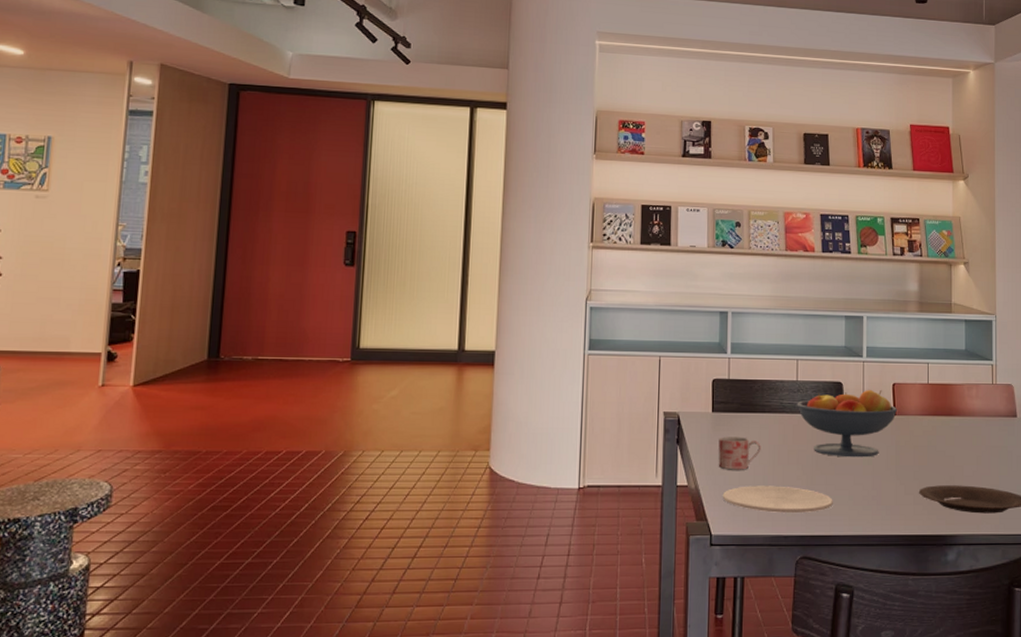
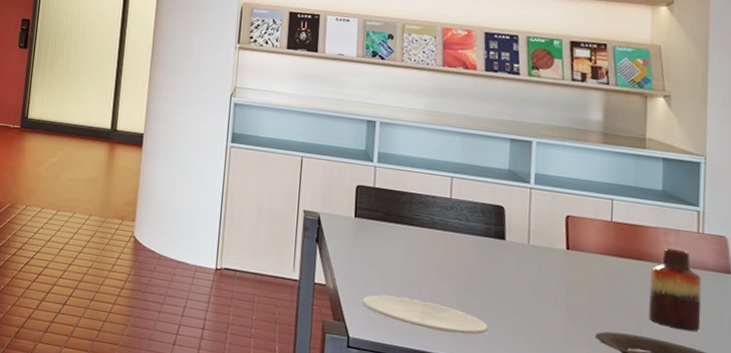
mug: present [718,436,761,470] -> none [359,242,407,279]
fruit bowl: present [797,389,898,458] -> none [449,214,572,289]
vase: none [959,401,997,474] -> present [649,248,702,332]

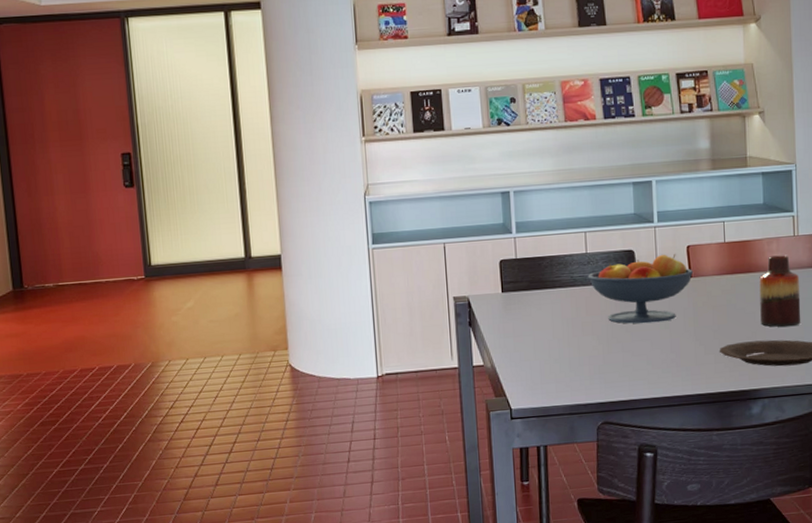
plate: present [362,294,488,335] -> none [519,357,631,383]
fruit bowl: none [449,214,572,289] -> present [588,254,694,324]

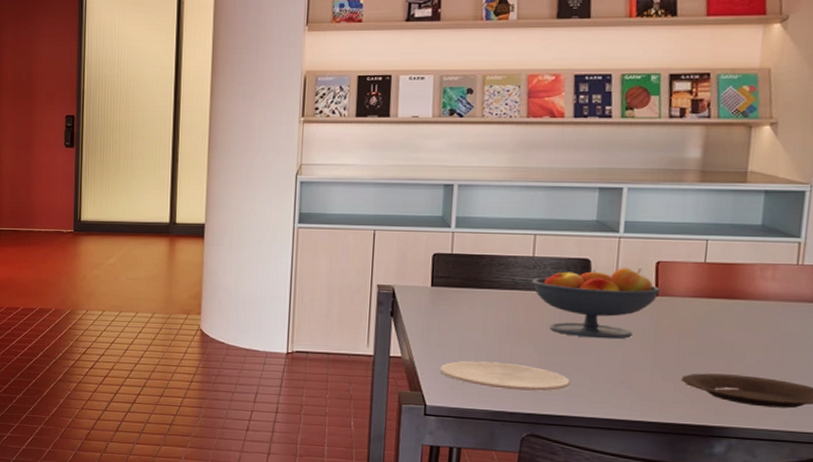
plate: none [519,357,631,383] -> present [439,360,570,392]
vase: present [759,255,801,327] -> none [739,284,798,365]

